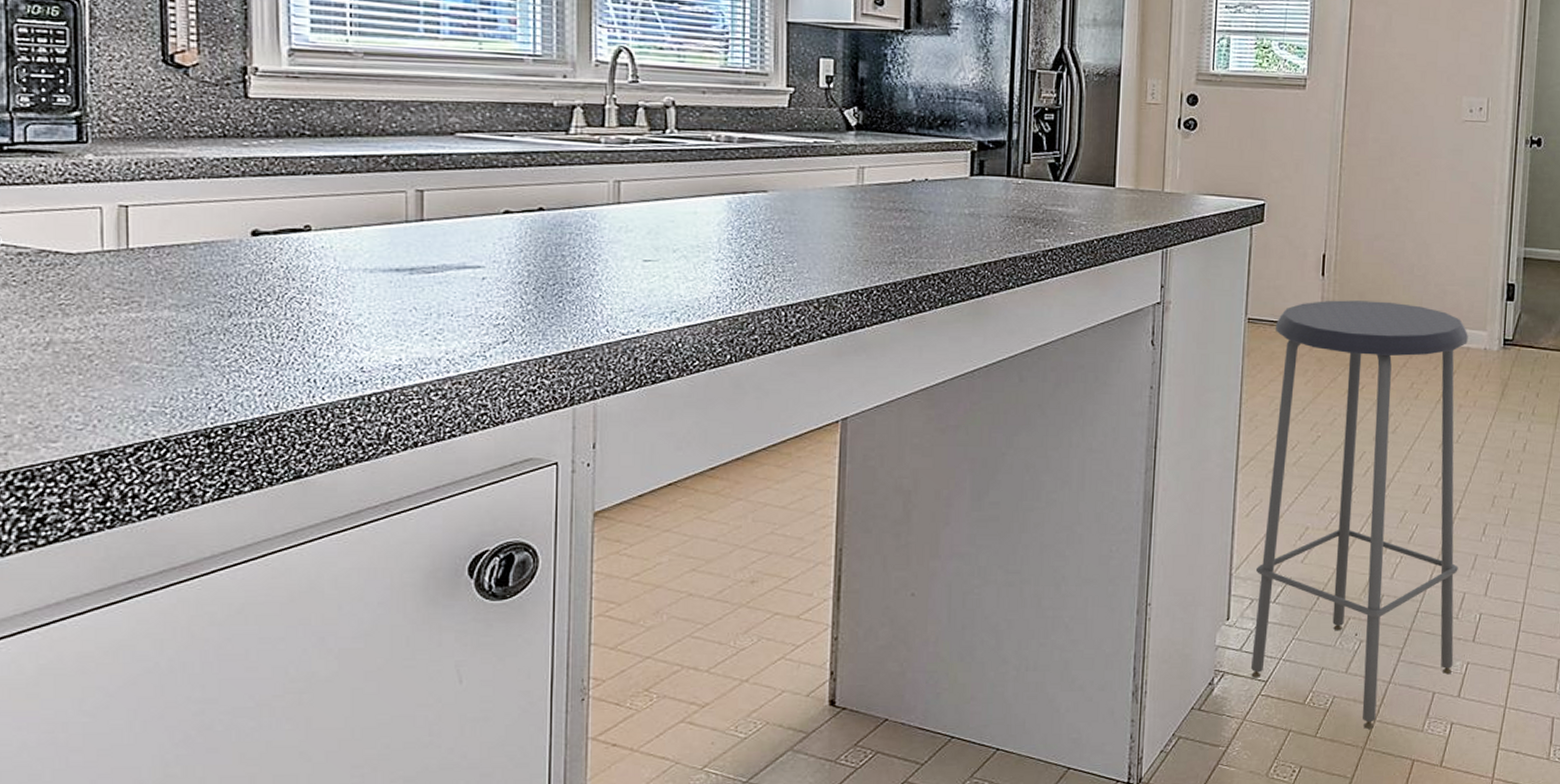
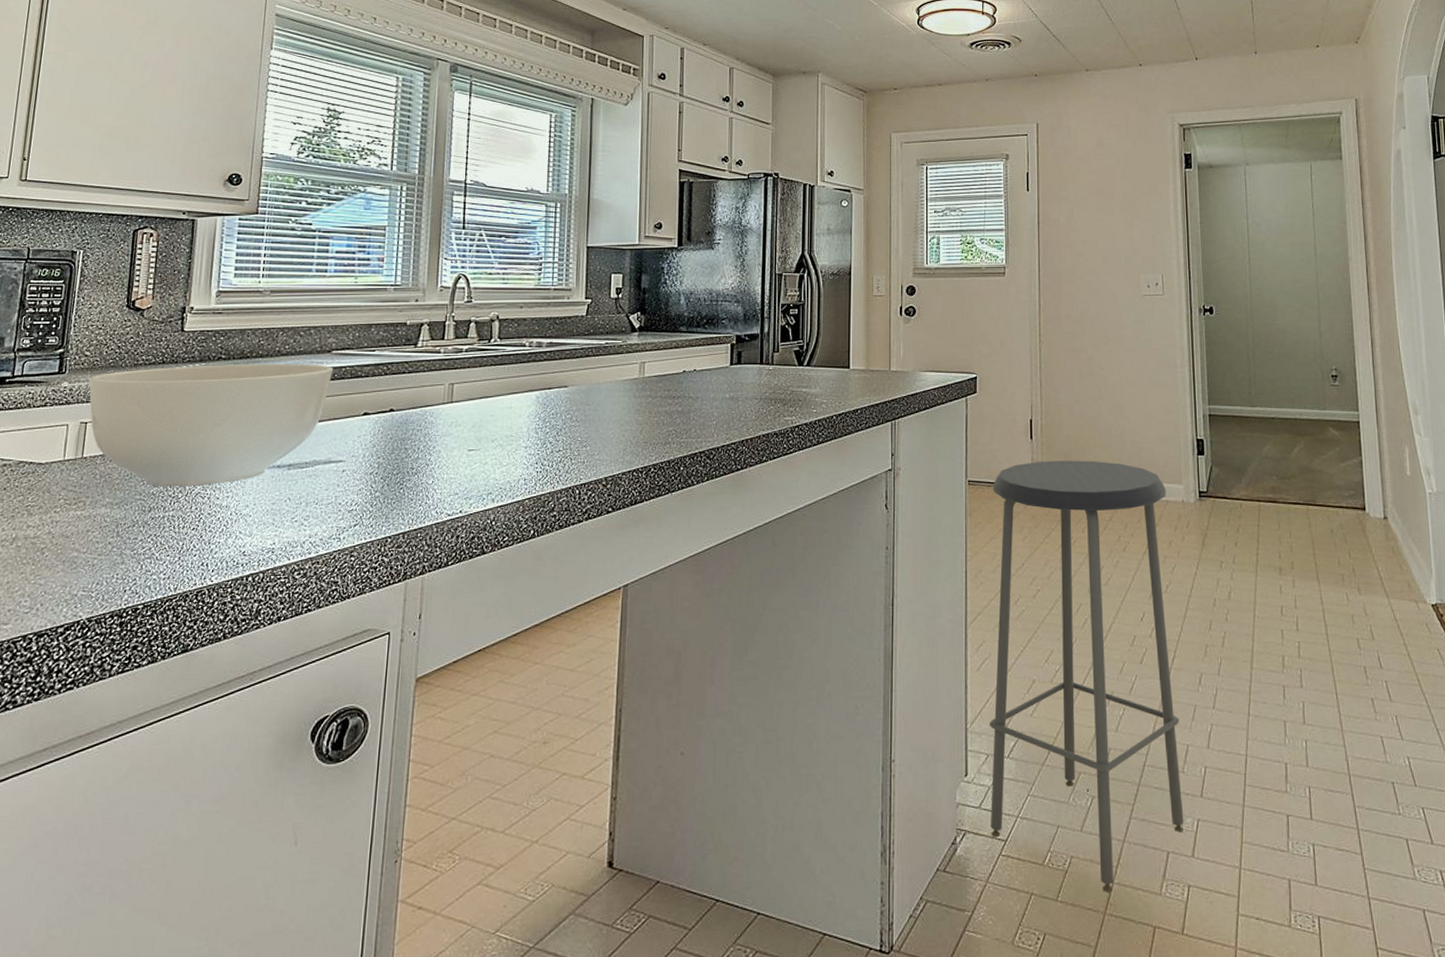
bowl: none [122,142,460,290] -> present [88,364,334,487]

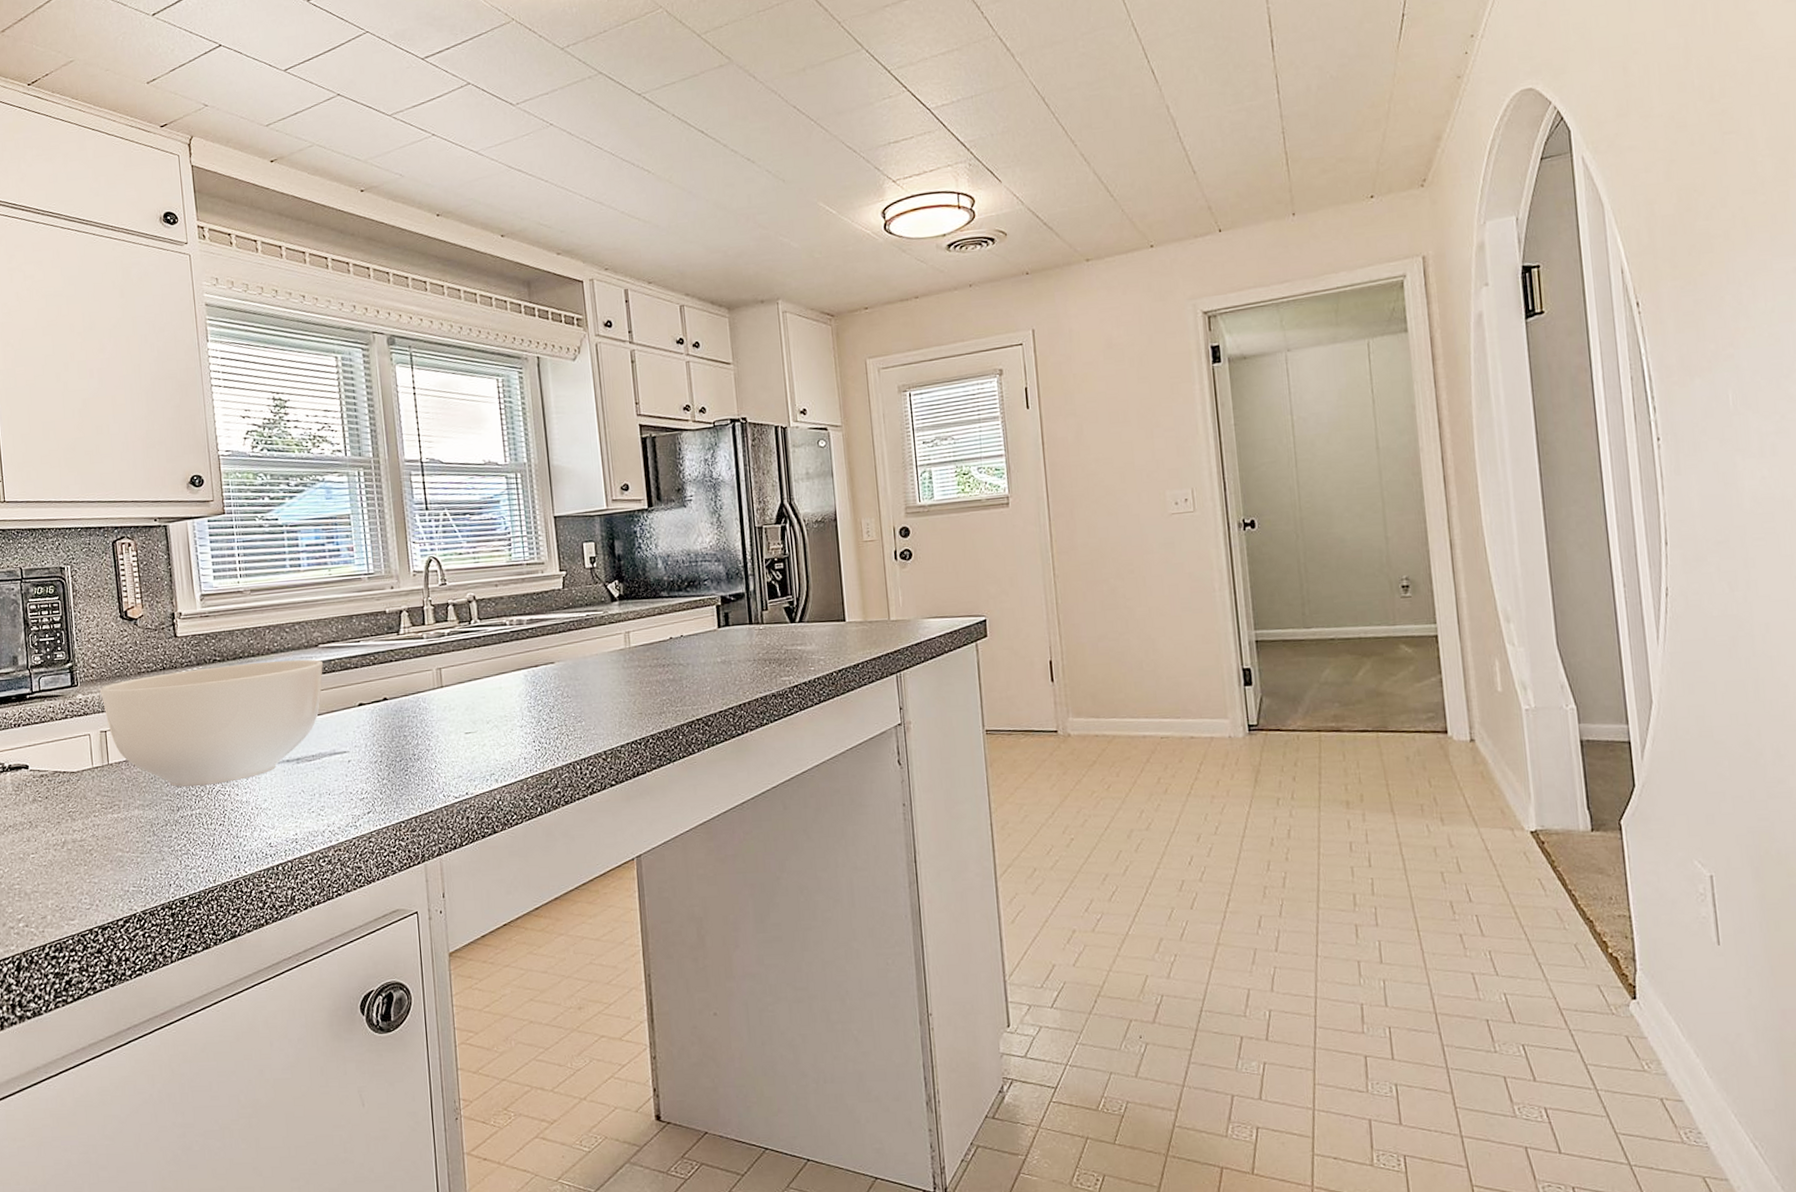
bar stool: present [990,460,1184,892] -> none [1013,700,1249,1135]

